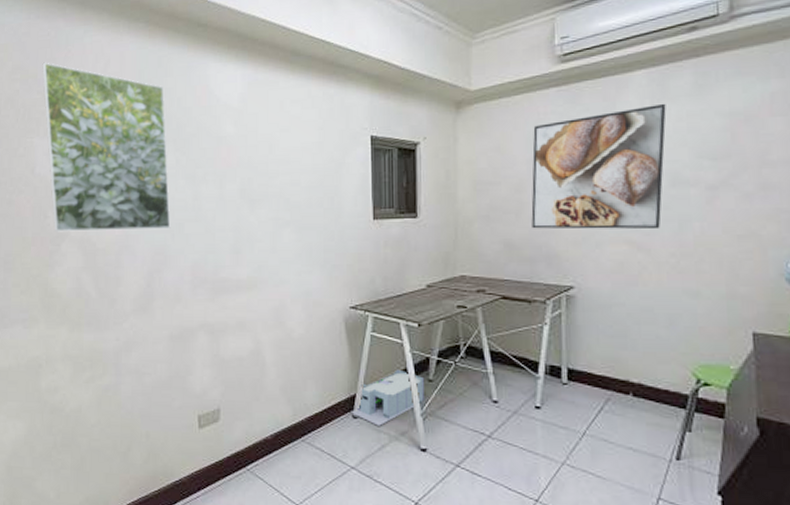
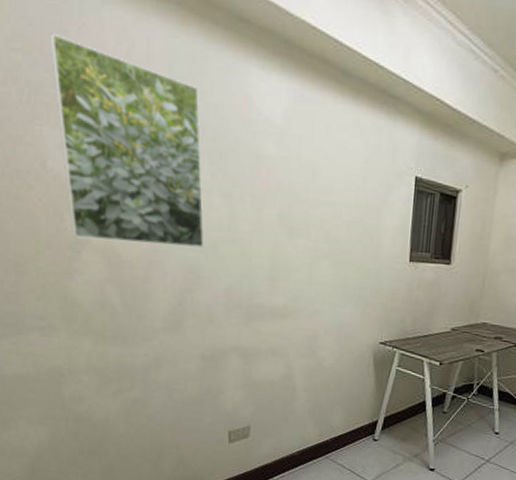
storage bin: present [351,369,424,426] -> none [372,401,439,448]

